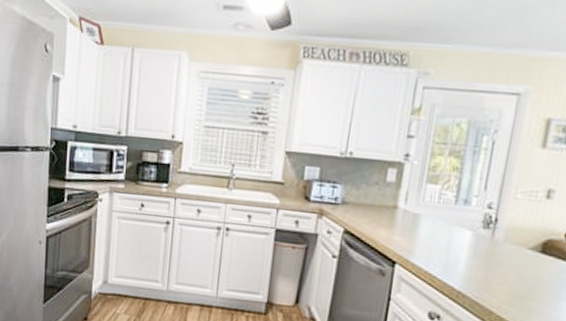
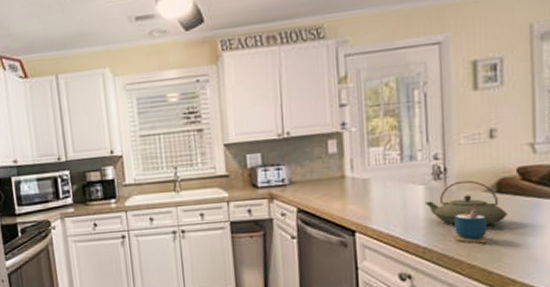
teapot: none [470,234,547,283] -> present [426,180,508,225]
cup: none [489,257,526,300] -> present [453,202,488,244]

